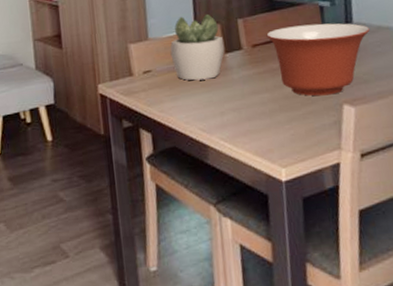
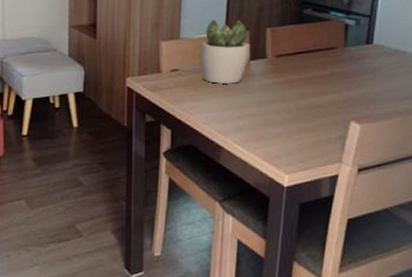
mixing bowl: present [266,23,370,96] -> none [291,41,387,111]

